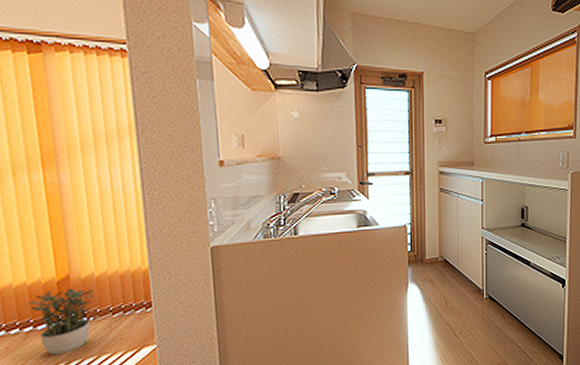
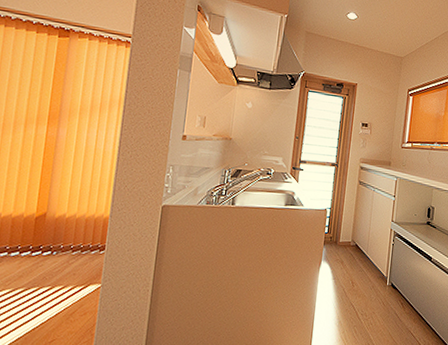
potted plant: present [29,288,94,356] -> none [9,224,62,281]

